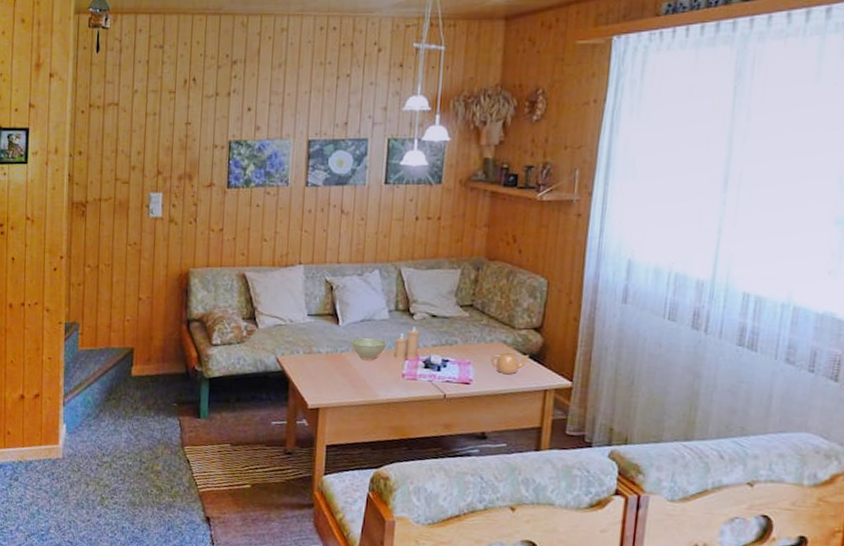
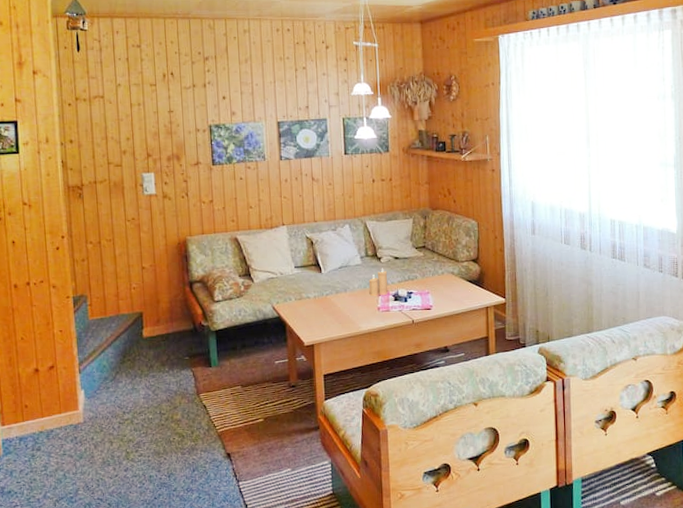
bowl: present [350,338,387,361] -> none [333,281,362,300]
teapot: present [491,350,529,374] -> none [444,279,472,298]

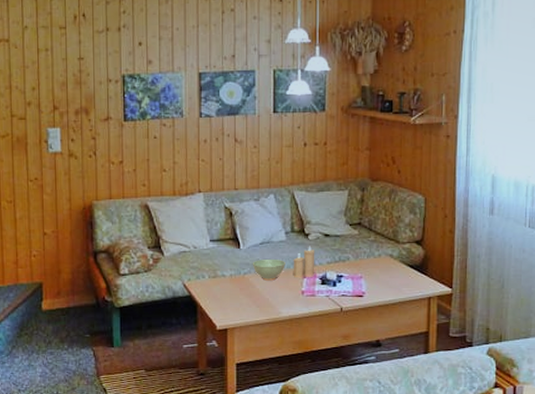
bowl: none [333,281,362,300] -> present [252,260,285,281]

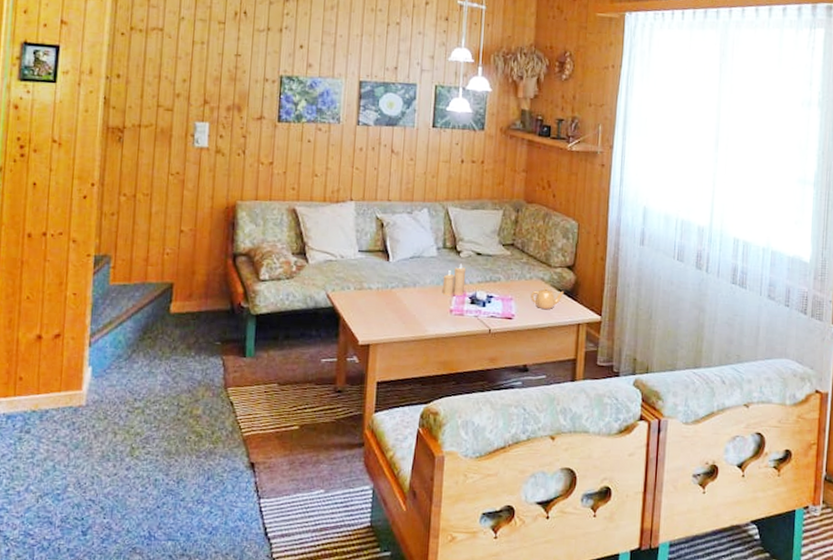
bowl: present [252,260,285,281] -> none [400,274,435,297]
teapot: none [380,263,413,285] -> present [531,287,564,309]

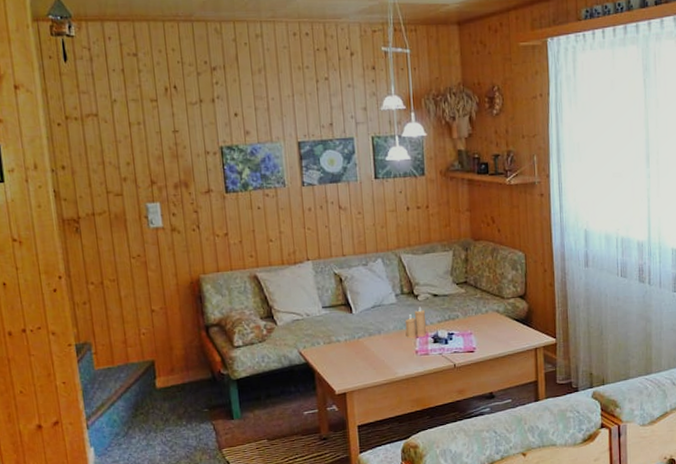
teapot: present [531,287,564,309] -> none [489,318,519,339]

